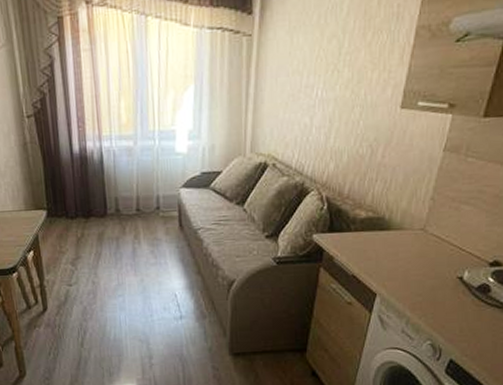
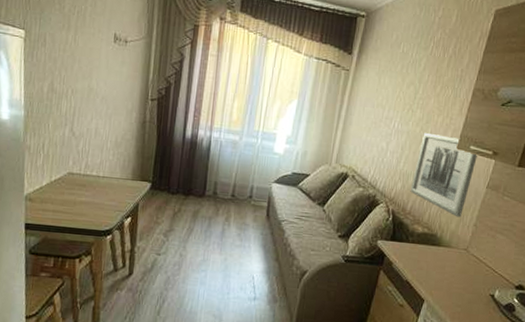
wall art: none [346,94,430,193] -> present [410,132,479,218]

